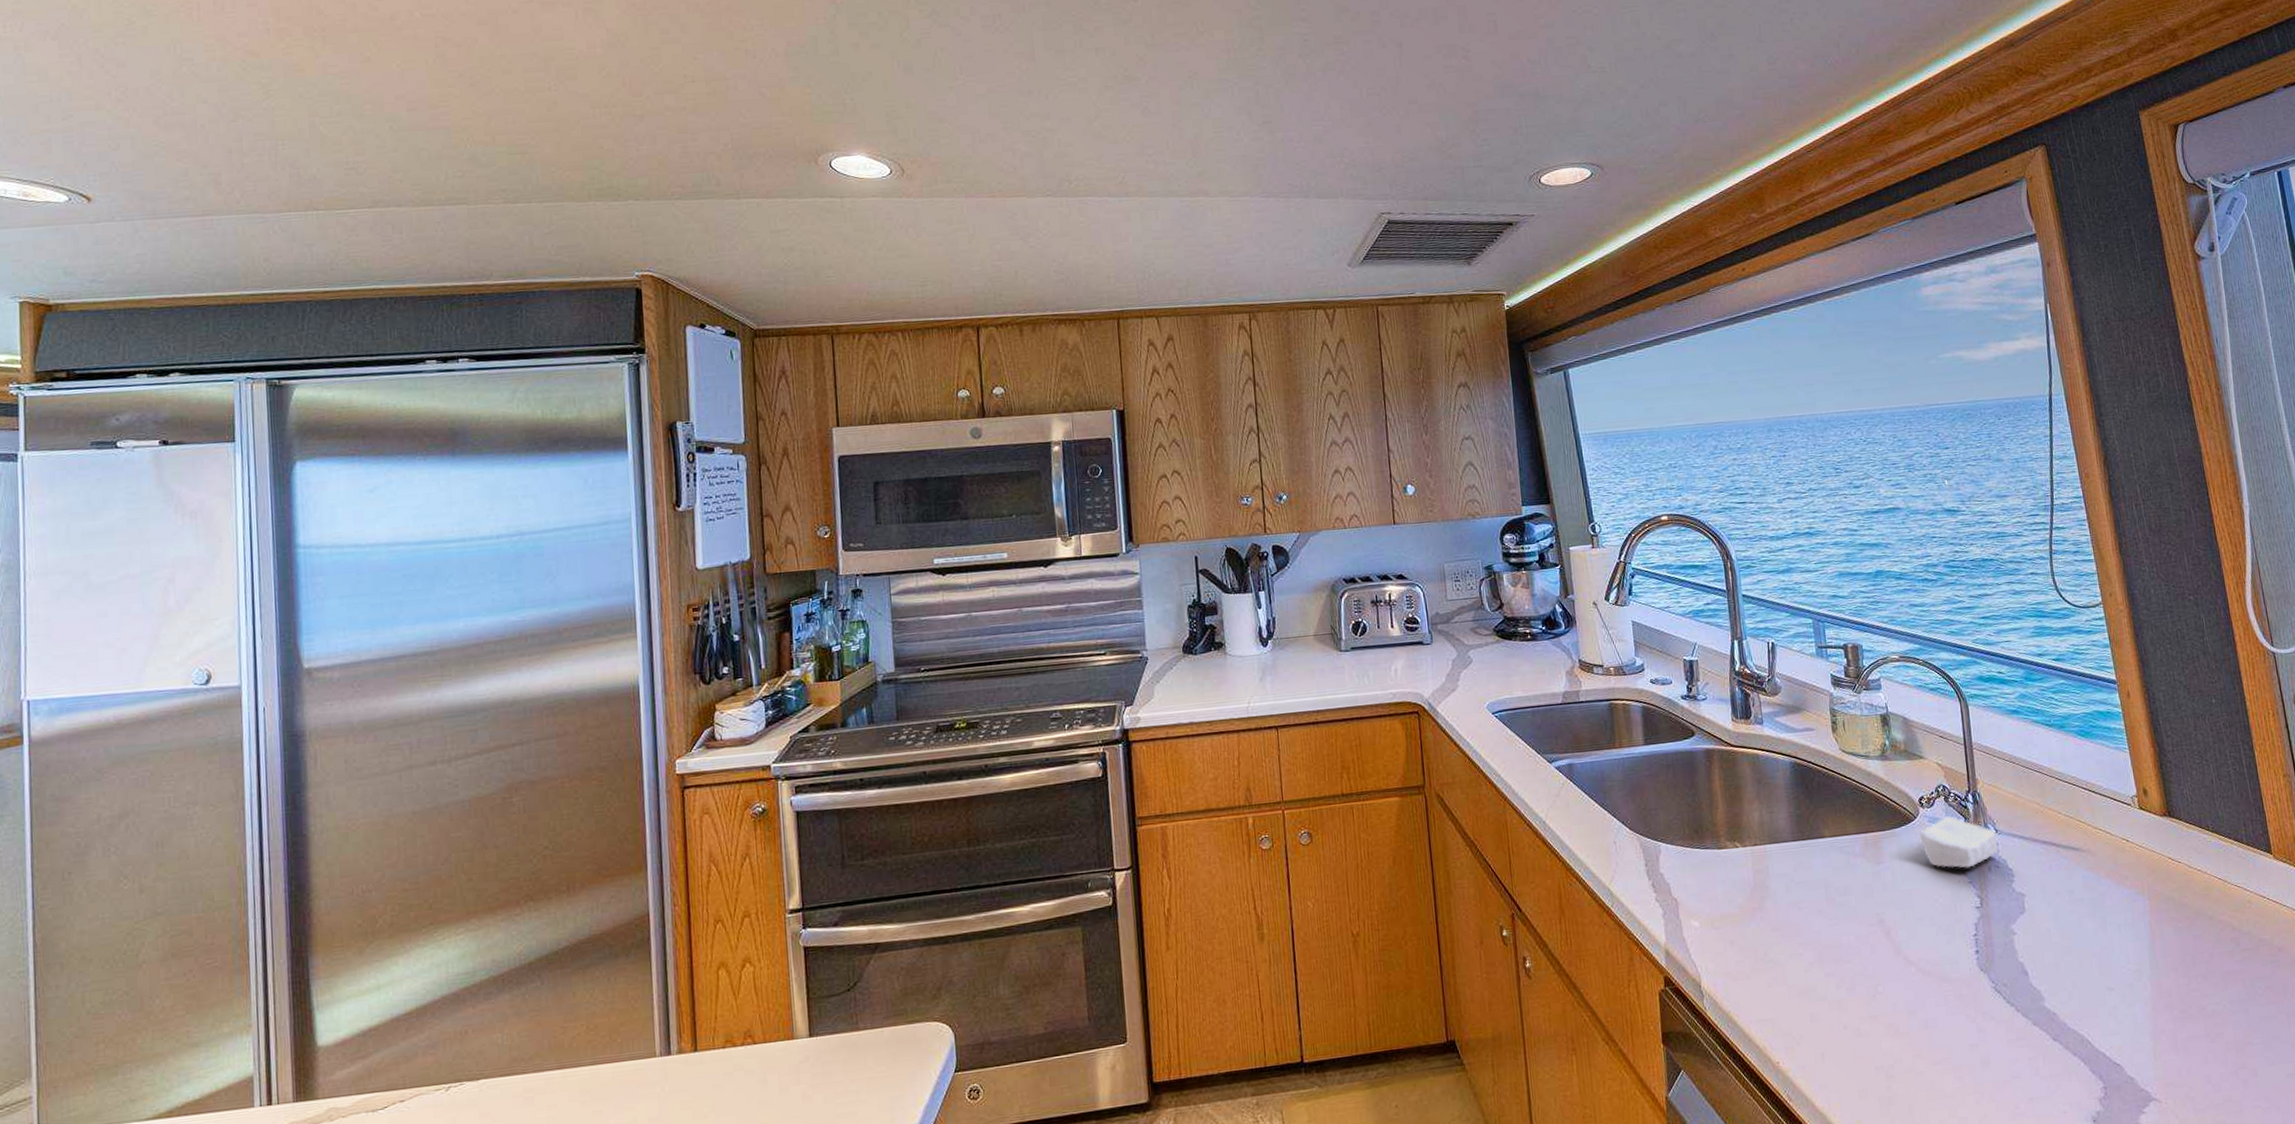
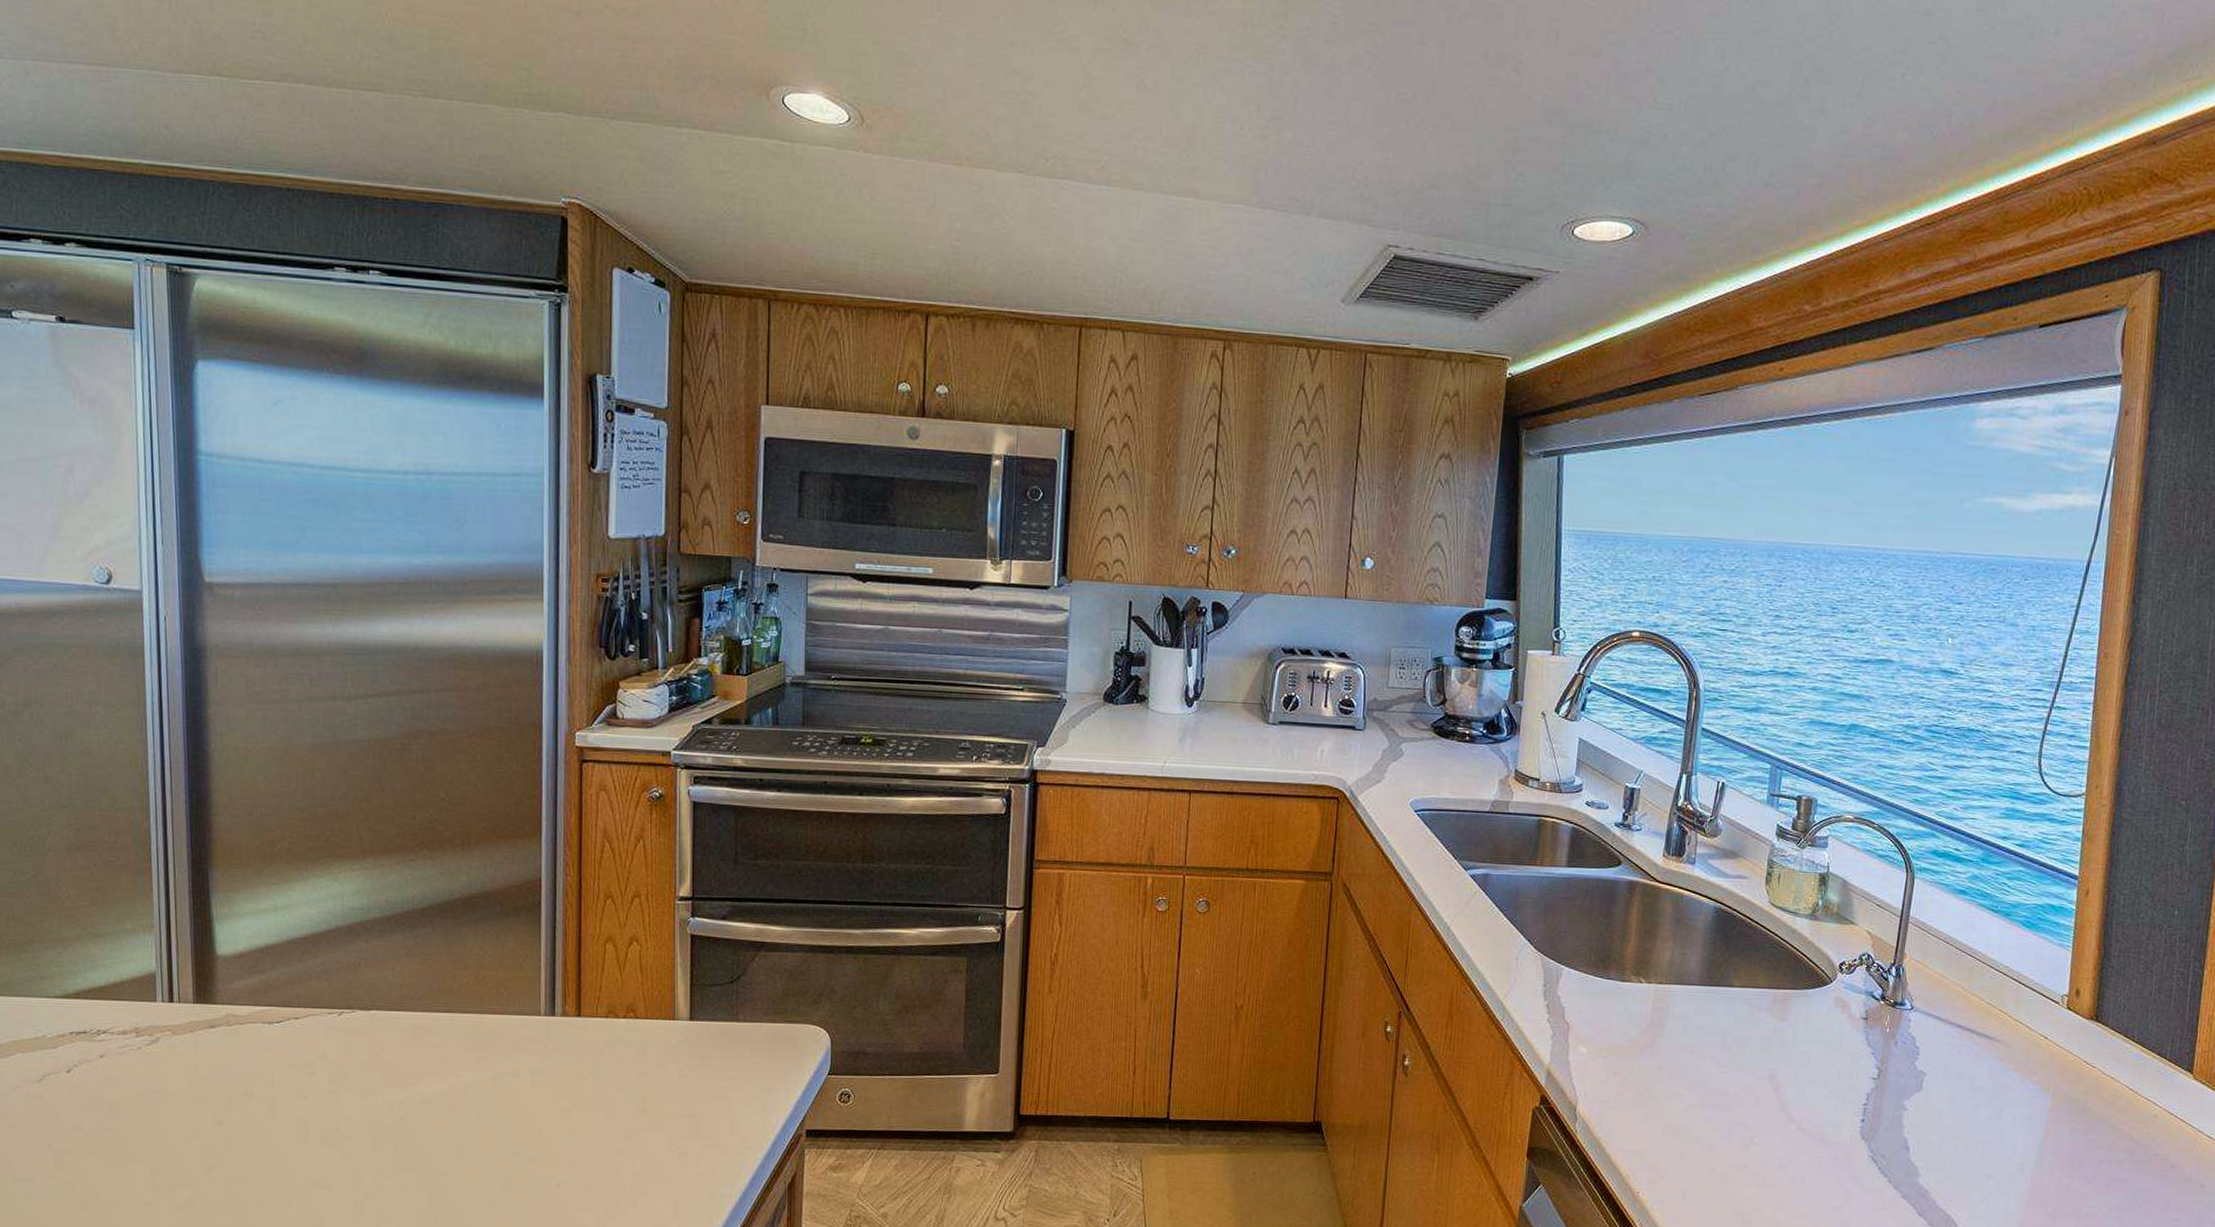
soap bar: present [1919,816,1999,868] -> none [1831,985,1913,1039]

